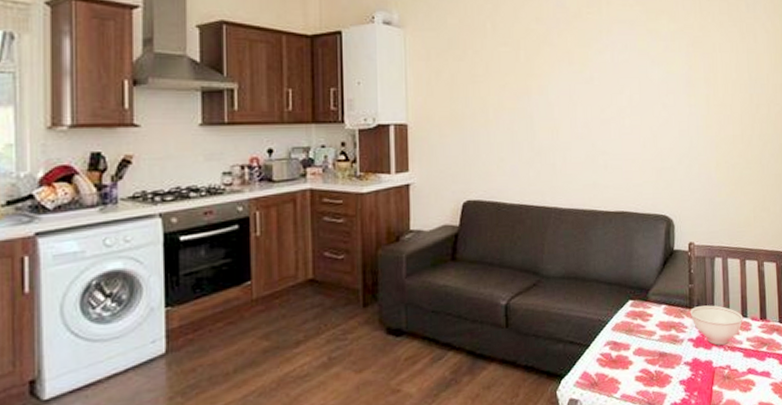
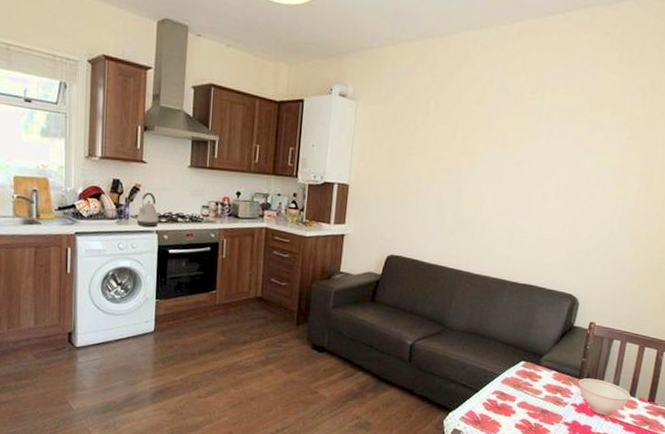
kettle: none [129,164,163,211] -> present [136,192,159,228]

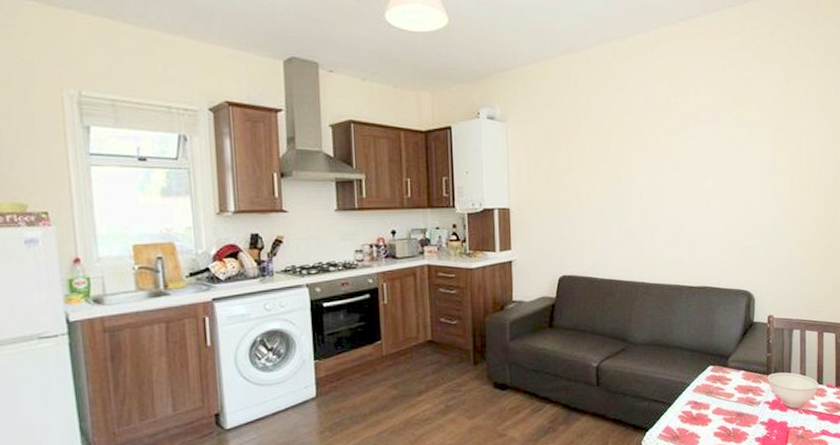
kettle: present [136,192,159,228] -> none [282,243,309,282]

